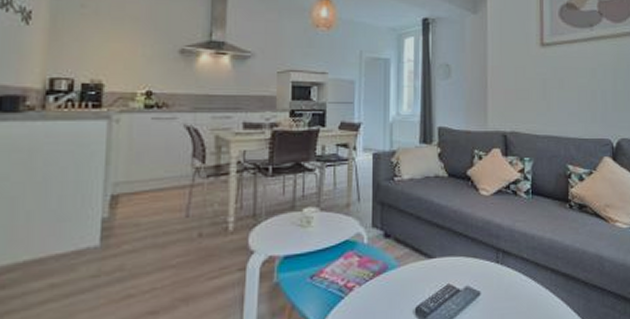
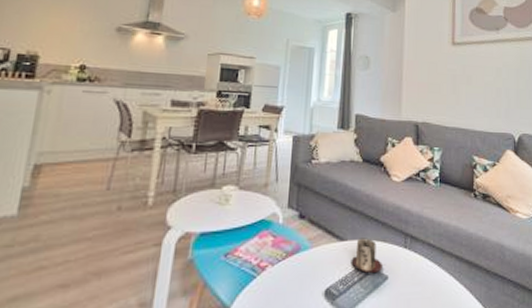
mug: none [441,254,474,290] -> present [351,238,382,274]

